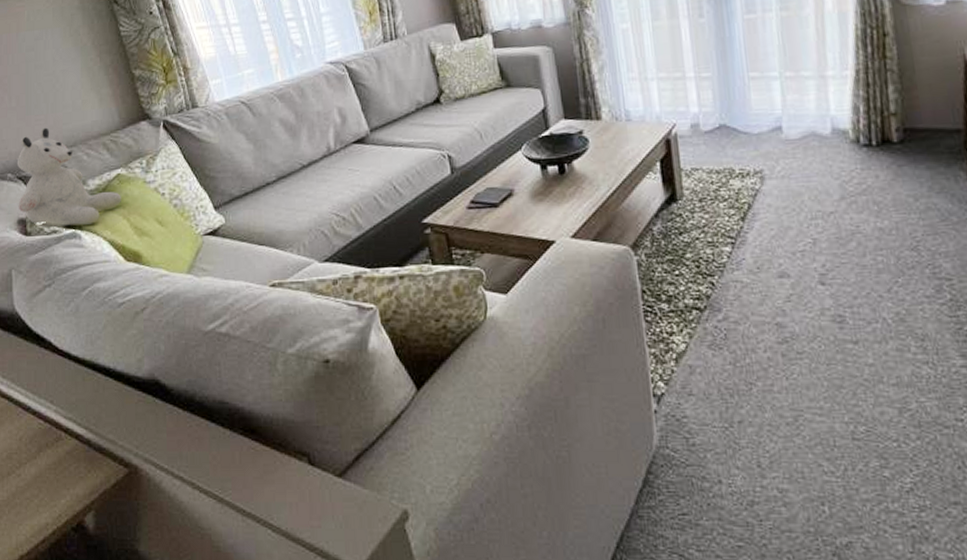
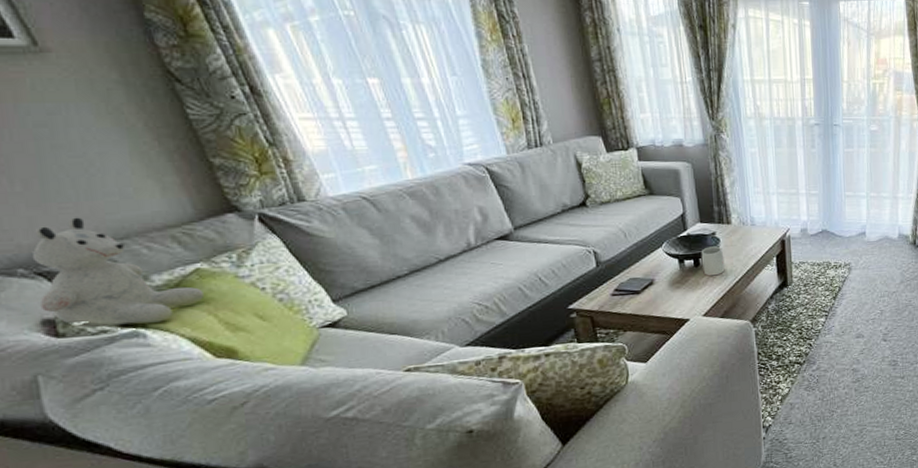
mug: none [566,148,596,187] -> present [701,246,725,276]

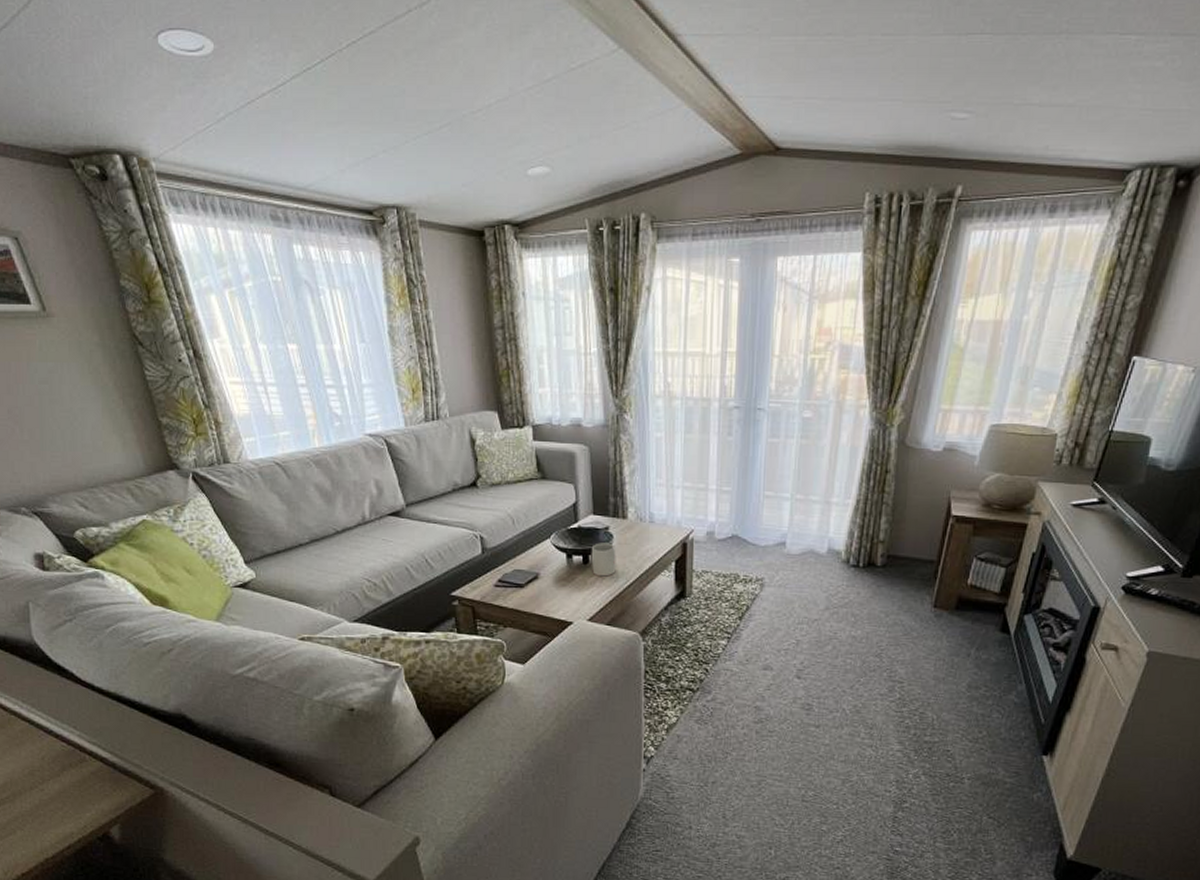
stuffed animal: present [32,217,204,328] -> none [31,465,147,566]

